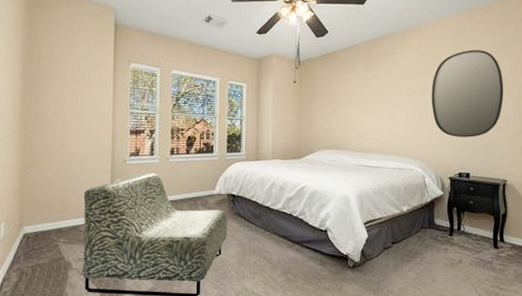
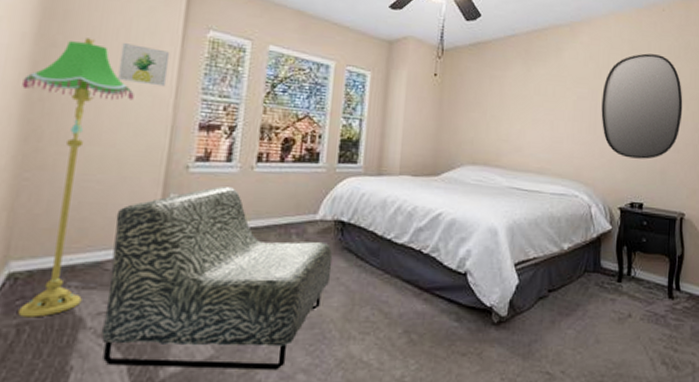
floor lamp: none [18,76,87,262] -> present [18,38,134,318]
wall art: none [75,77,107,106] -> present [118,43,170,87]

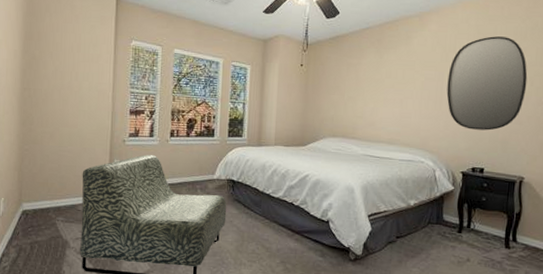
floor lamp: present [18,38,134,318] -> none [18,51,86,239]
wall art: present [118,43,170,87] -> none [75,54,107,84]

